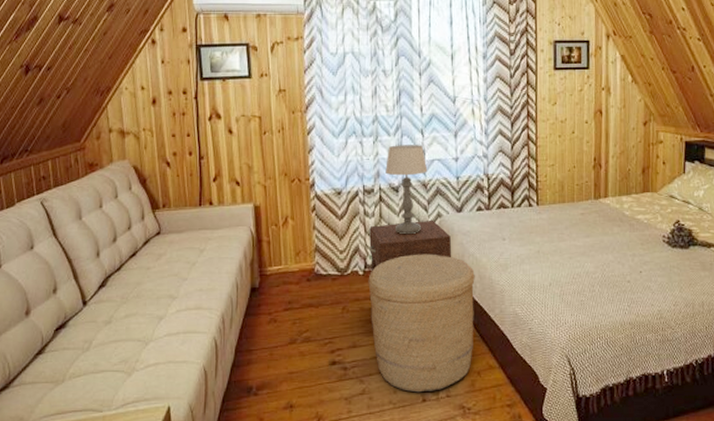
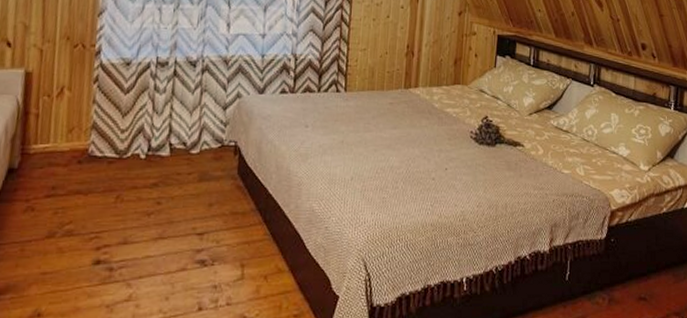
basket: present [368,254,475,393] -> none [148,138,272,300]
nightstand: present [369,219,452,271] -> none [155,100,249,155]
table lamp: present [386,145,428,235] -> none [184,15,231,116]

